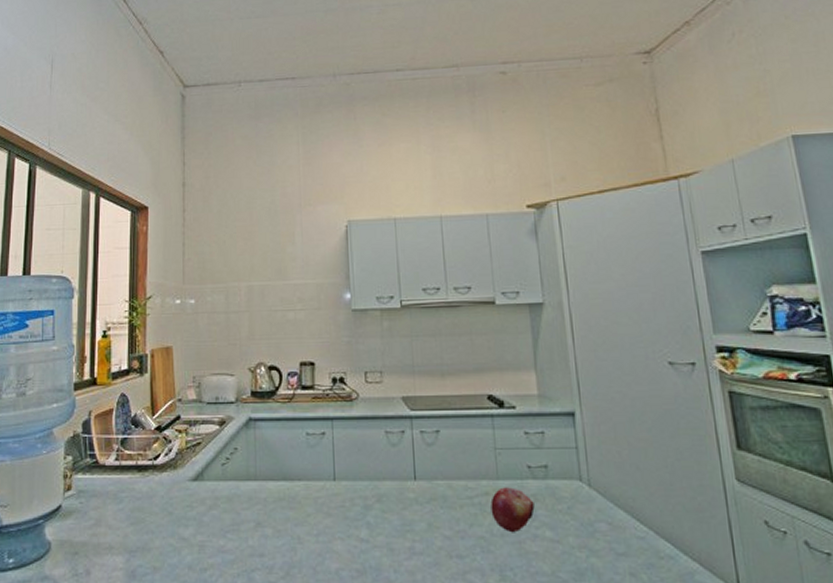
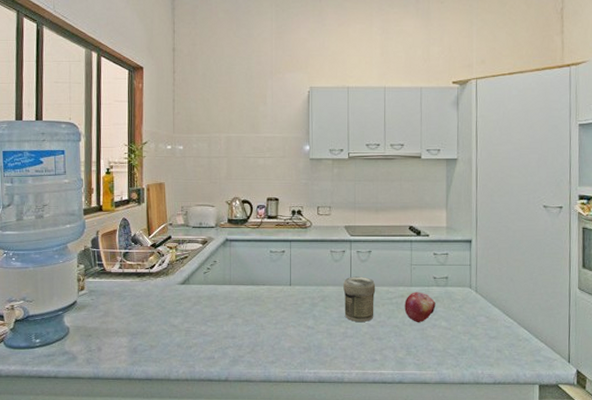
jar: none [405,466,450,533] -> present [343,276,376,323]

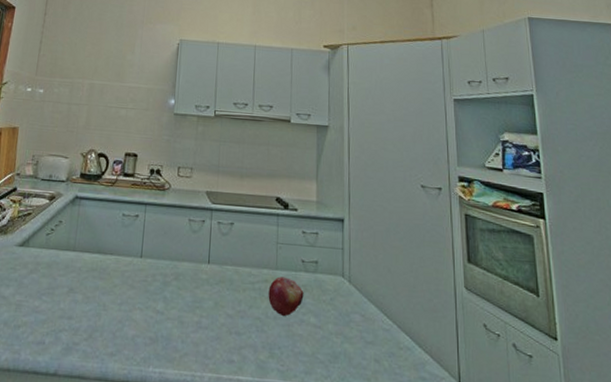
jar: present [343,276,376,323] -> none [199,252,237,311]

